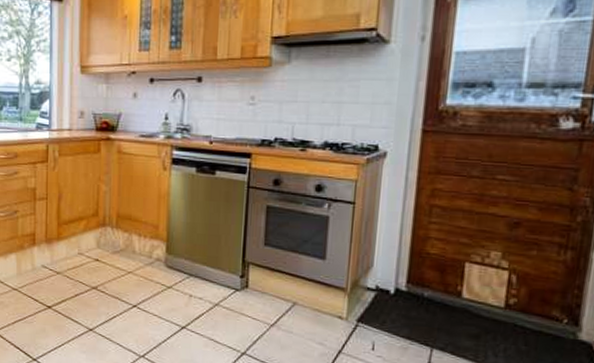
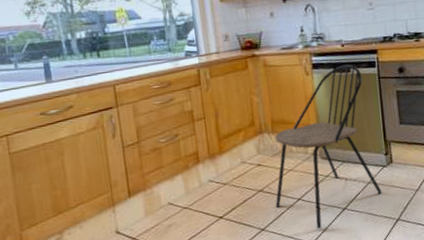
dining chair: none [108,165,230,343] -> present [274,64,382,229]

